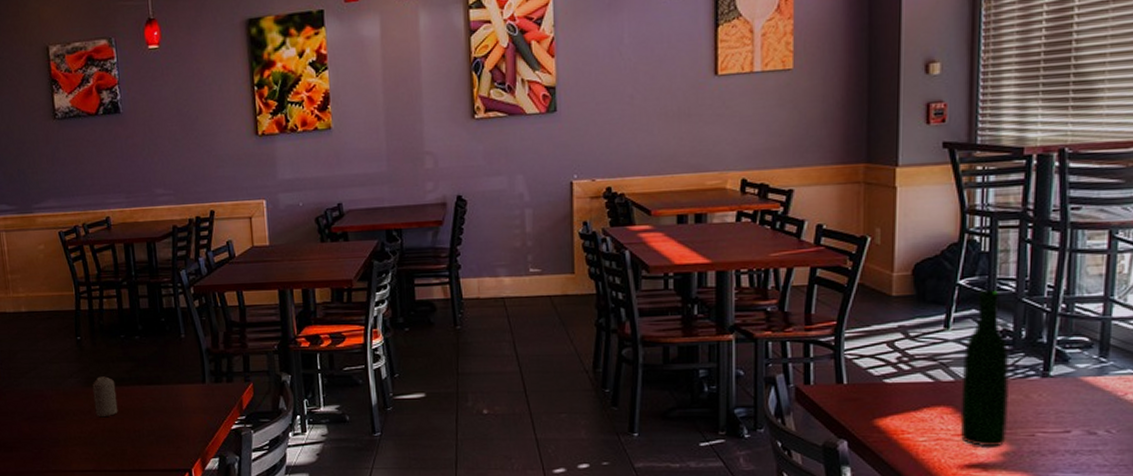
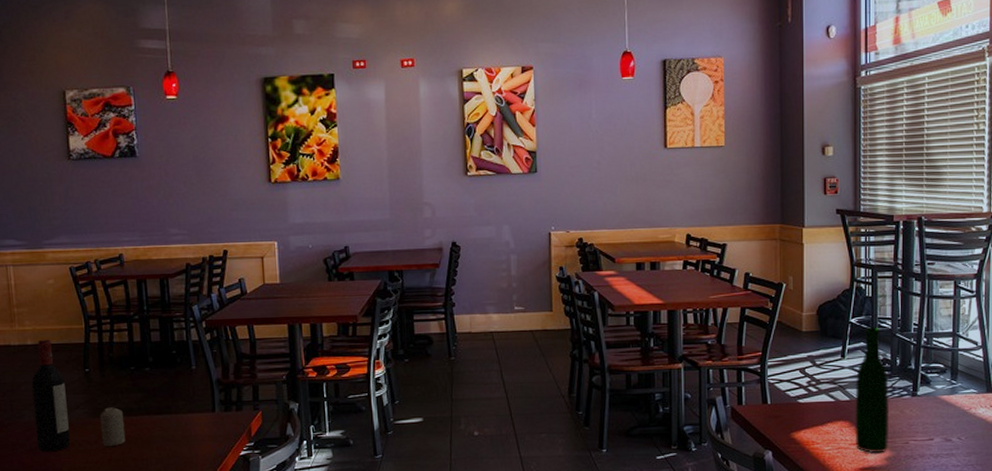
wine bottle: none [26,306,65,421] -> present [31,339,70,452]

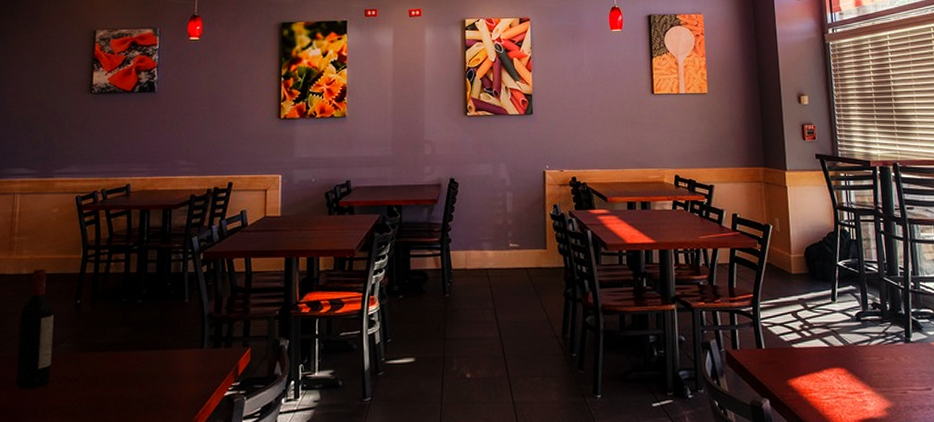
candle: present [99,407,126,446] -> none [83,341,110,384]
wine bottle: present [855,326,890,454] -> none [848,269,887,404]

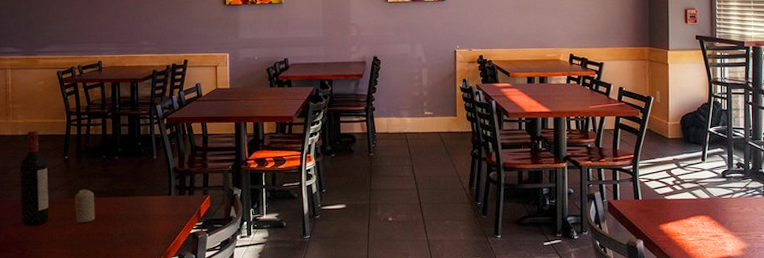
candle: none [83,341,110,384] -> present [75,189,95,222]

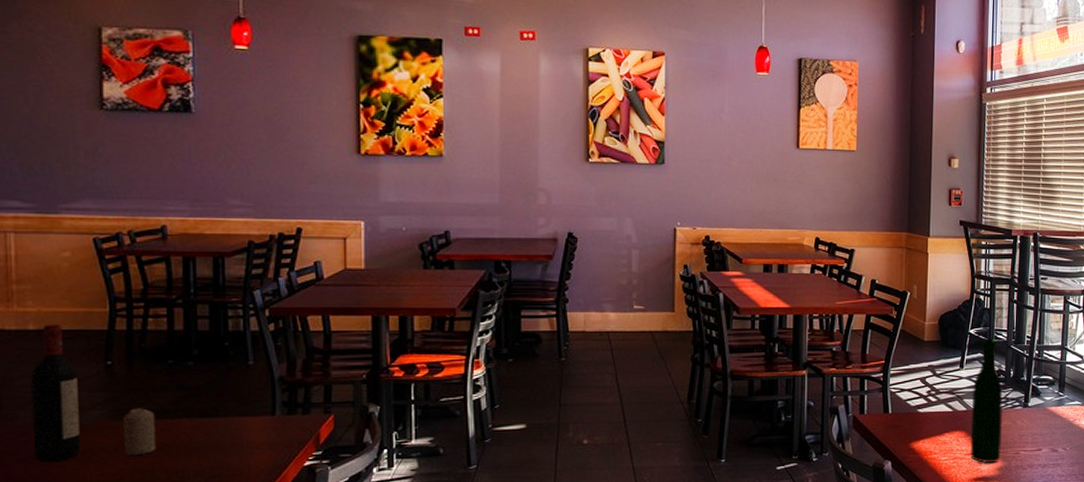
wine bottle: none [714,134,745,245] -> present [970,337,1003,464]

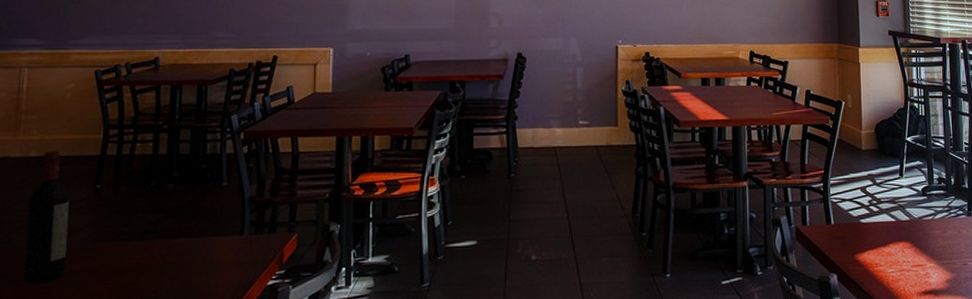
candle: present [123,408,156,455] -> none [104,230,135,276]
wine bottle: present [970,337,1003,464] -> none [914,144,949,276]

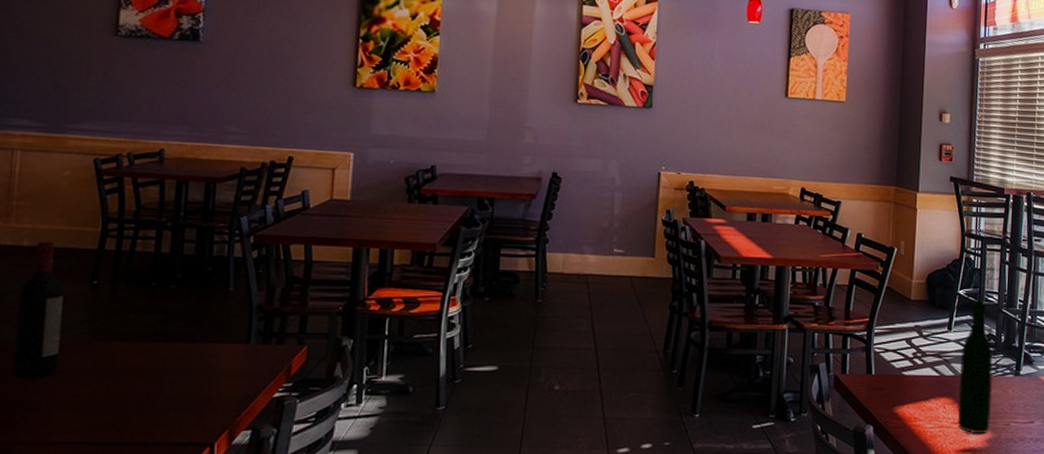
wine bottle: none [914,144,949,276] -> present [957,299,993,435]

